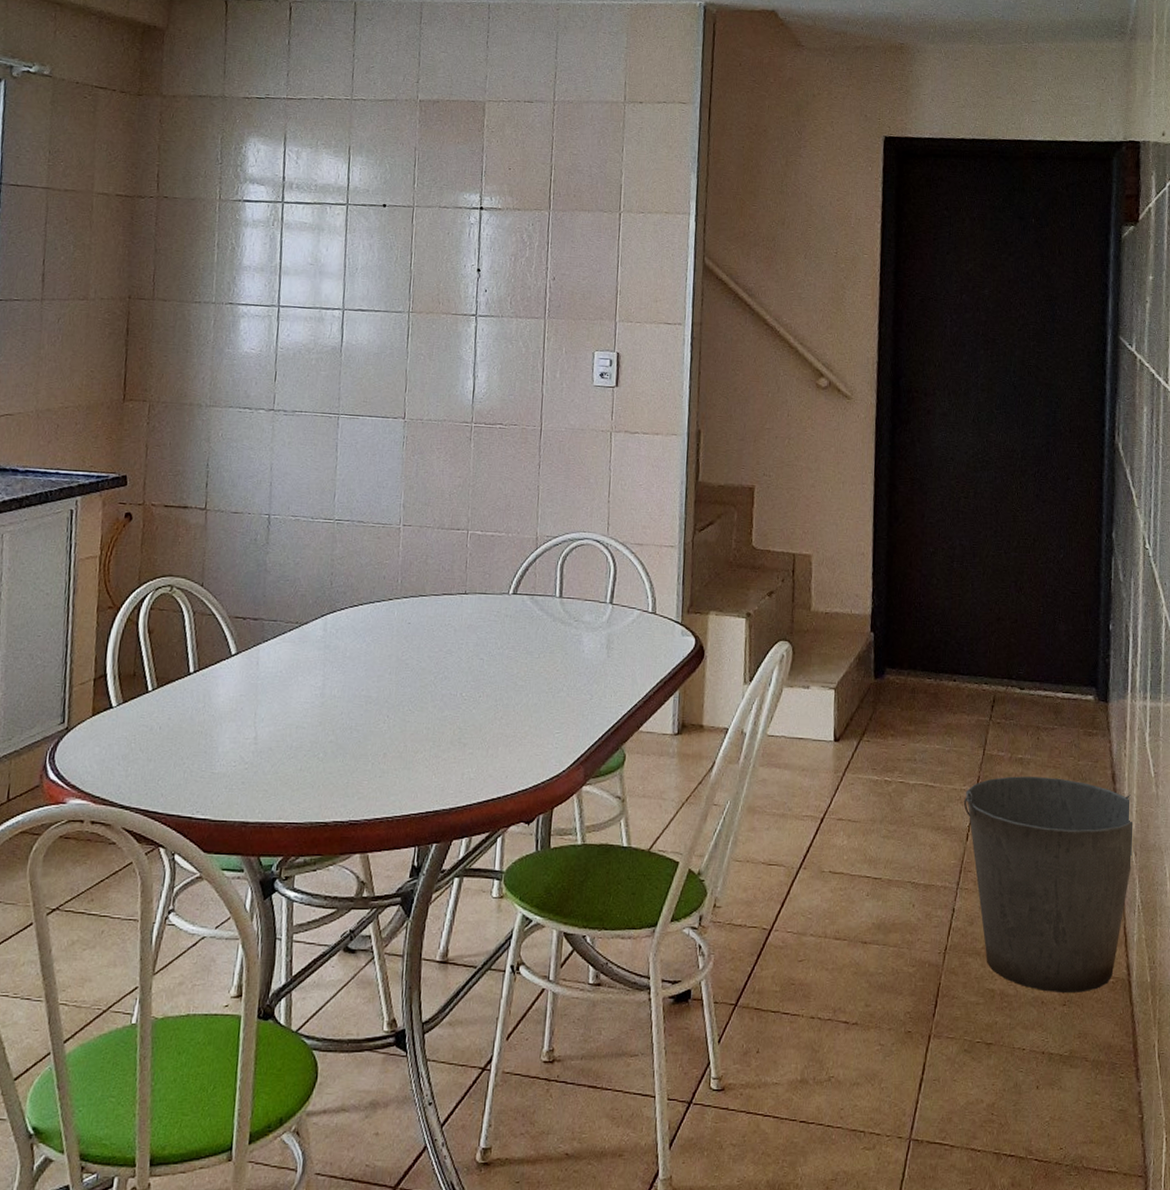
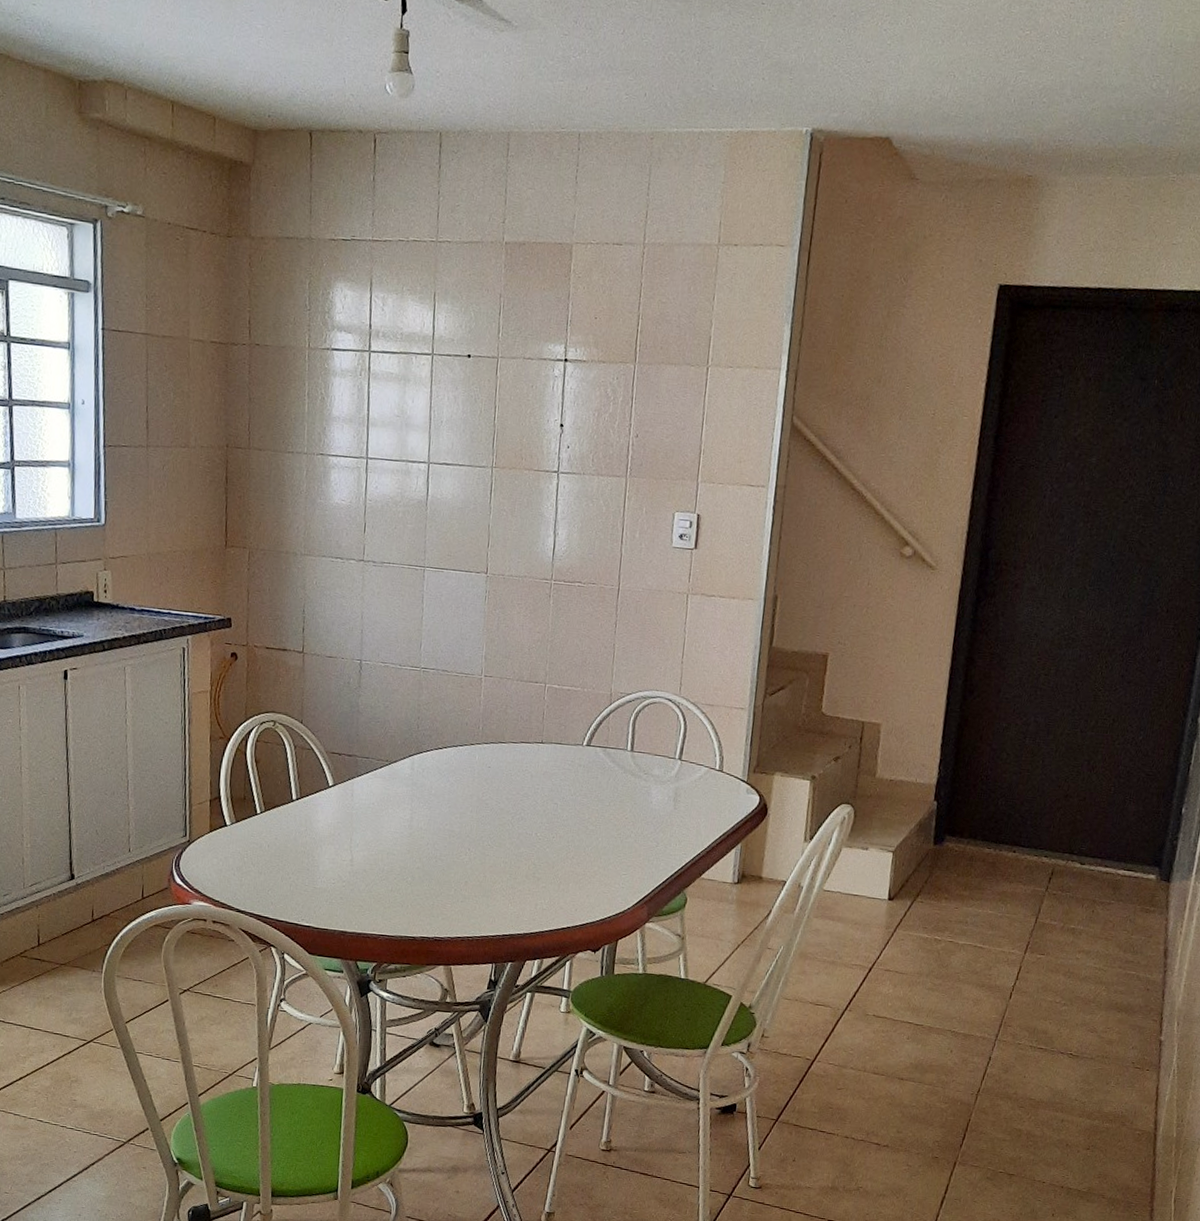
bucket: present [963,776,1134,993] -> none [1010,944,1181,1140]

